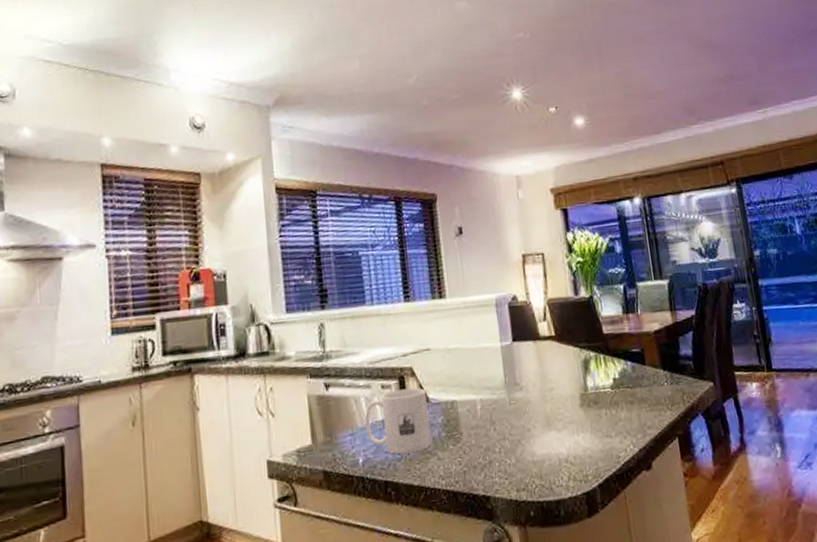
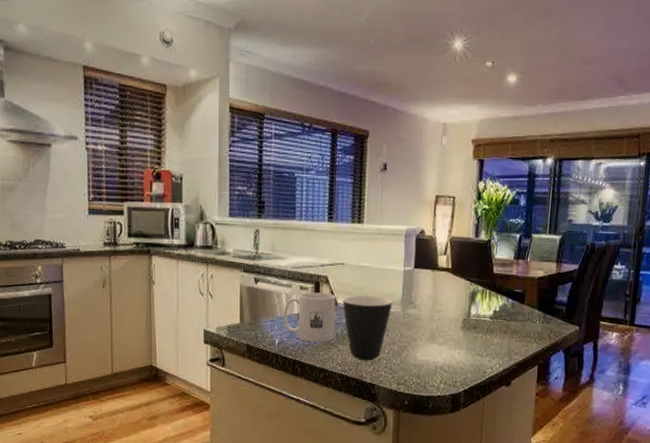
mug: none [435,382,495,468] -> present [343,296,393,361]

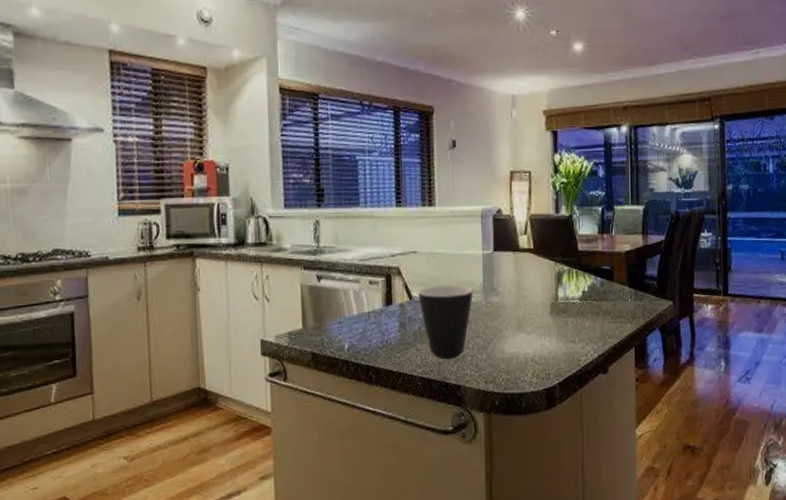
mug: present [284,292,336,343] -> none [352,285,412,344]

